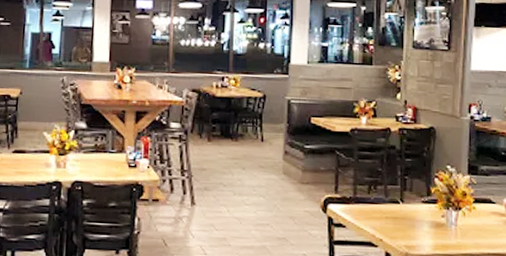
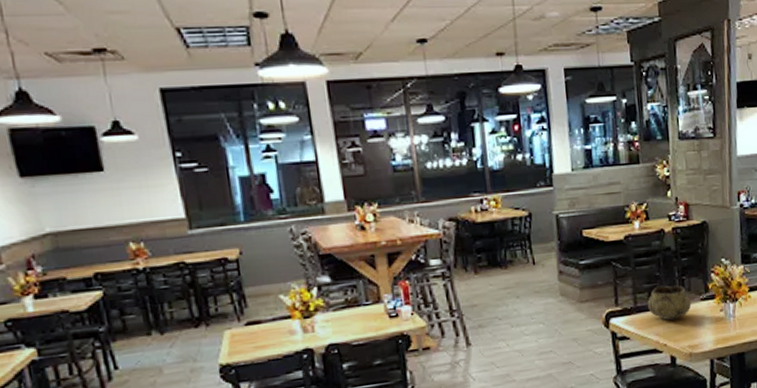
decorative bowl: none [367,181,412,217] -> present [647,285,692,321]

